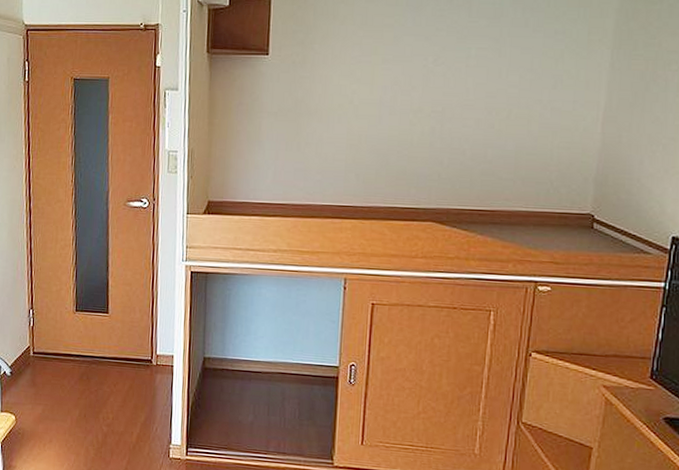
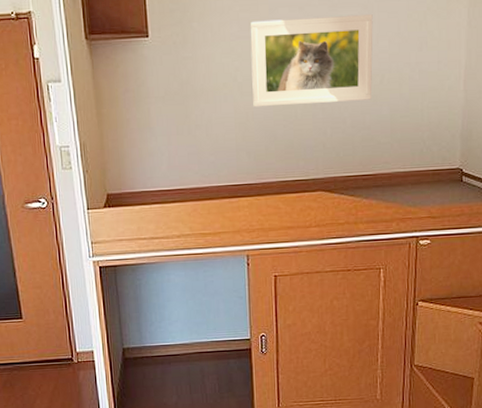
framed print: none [367,47,504,134] -> present [250,14,373,107]

